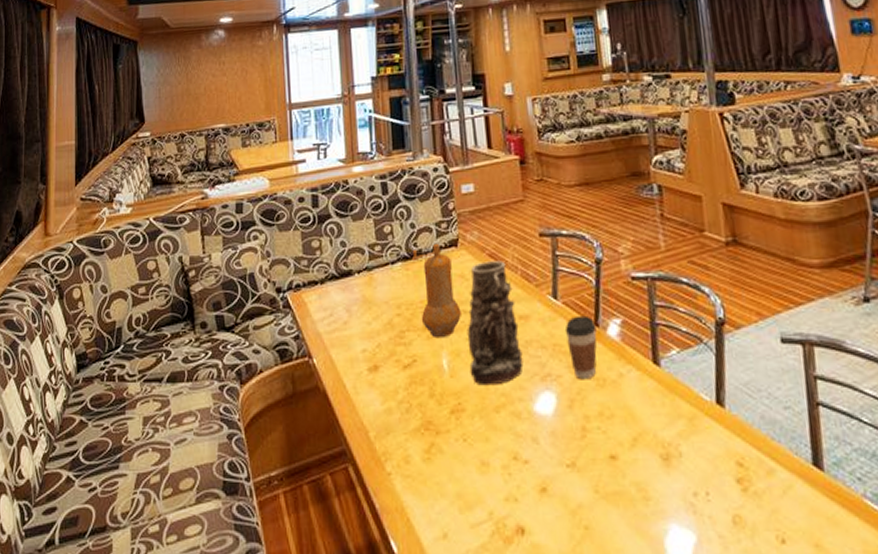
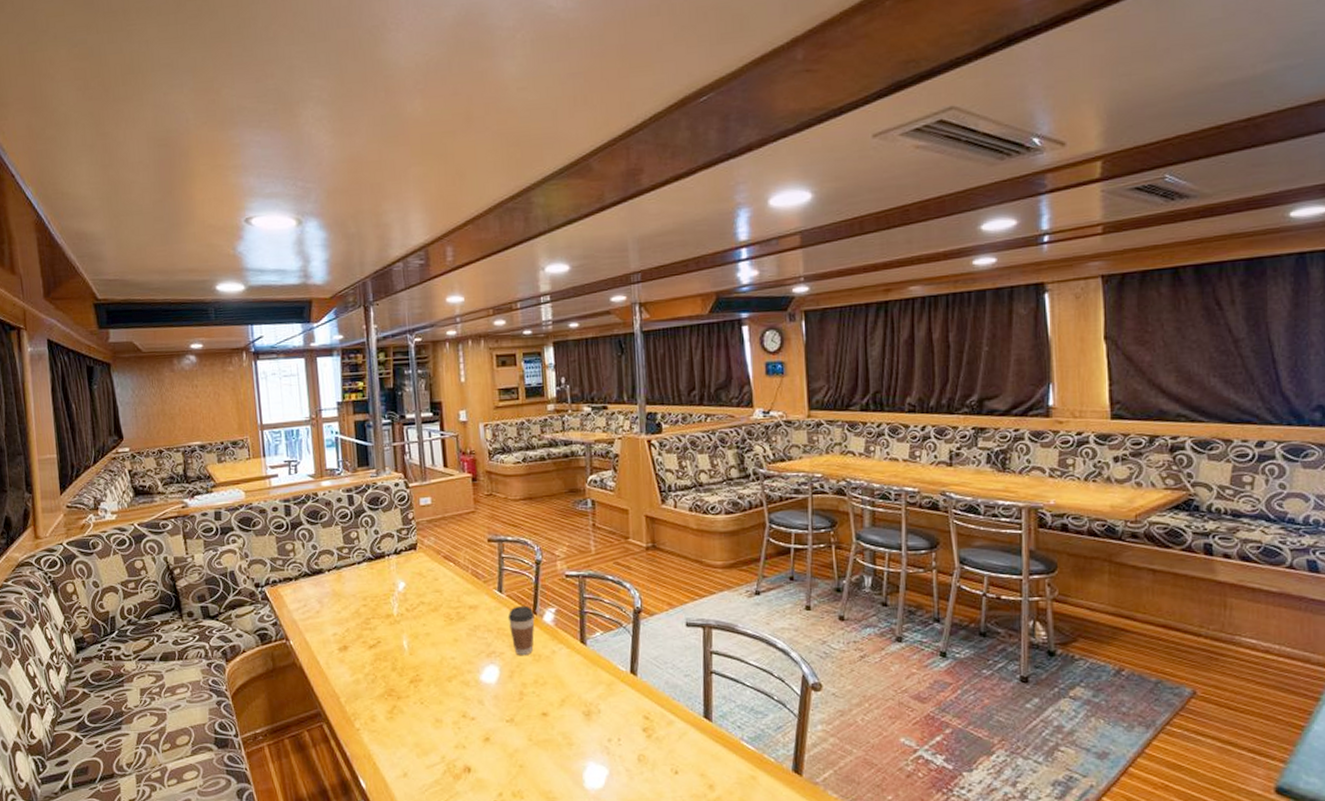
pepper mill: present [411,243,461,339] -> none [375,547,419,624]
vase: present [467,261,524,386] -> none [424,561,472,661]

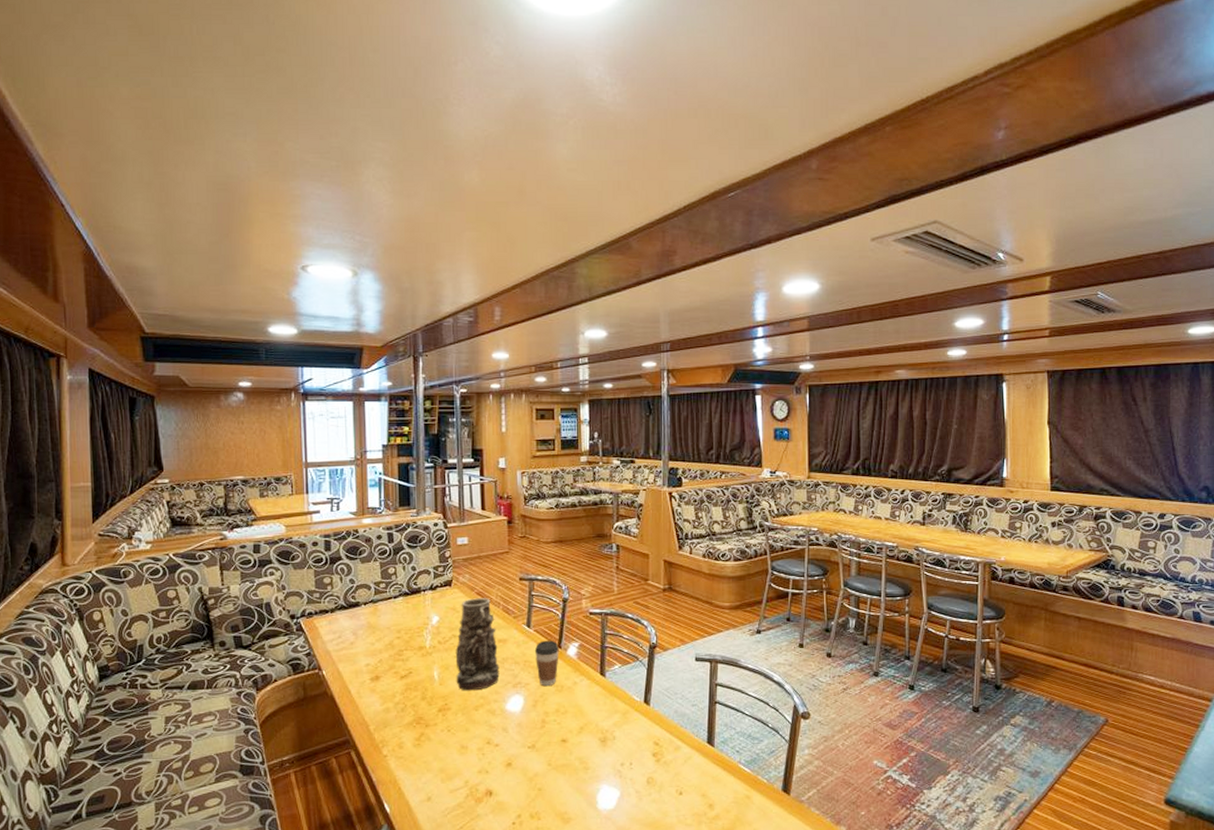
vase: none [424,561,472,661] -> present [455,598,500,691]

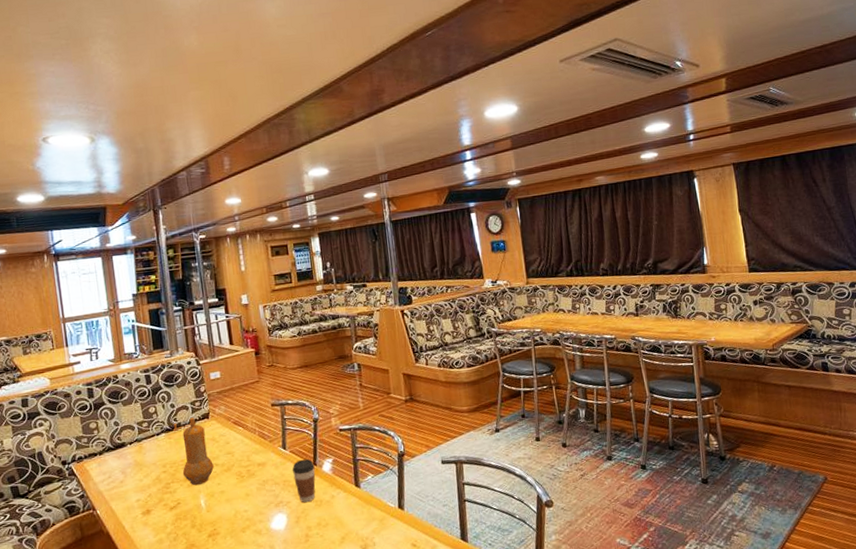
pepper mill: none [411,583,451,656] -> present [172,417,214,486]
vase: present [455,598,500,691] -> none [218,426,262,515]

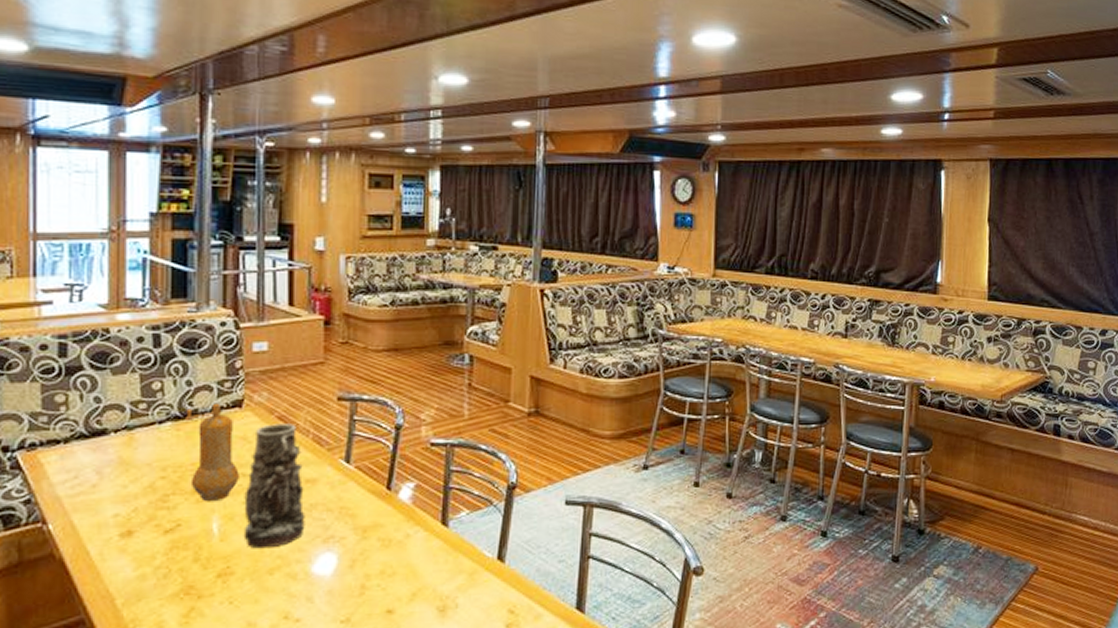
vase: none [218,426,262,515] -> present [243,424,305,549]
coffee cup: present [292,458,316,503] -> none [354,479,388,541]

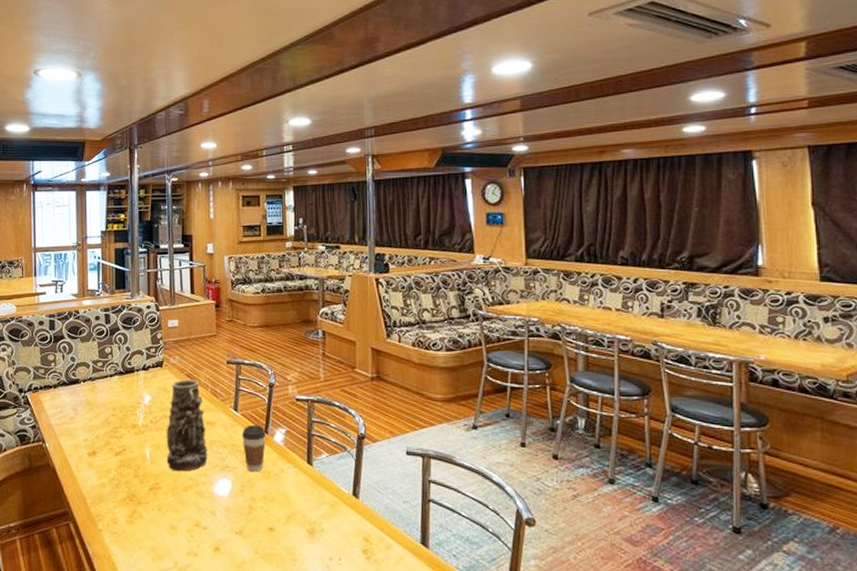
pepper mill: present [184,403,239,502] -> none [126,363,162,435]
coffee cup: none [354,479,388,541] -> present [241,425,266,472]

